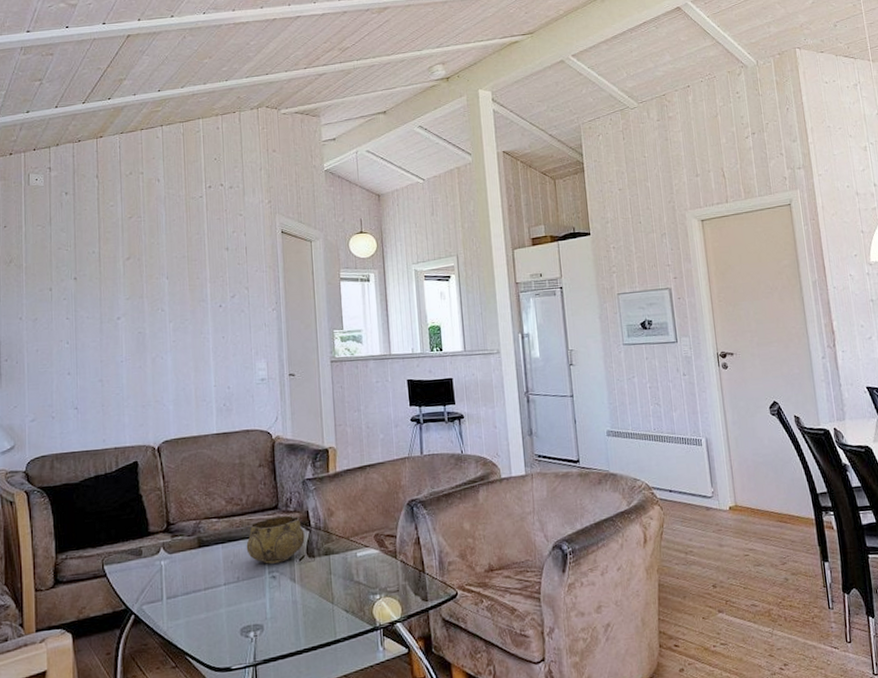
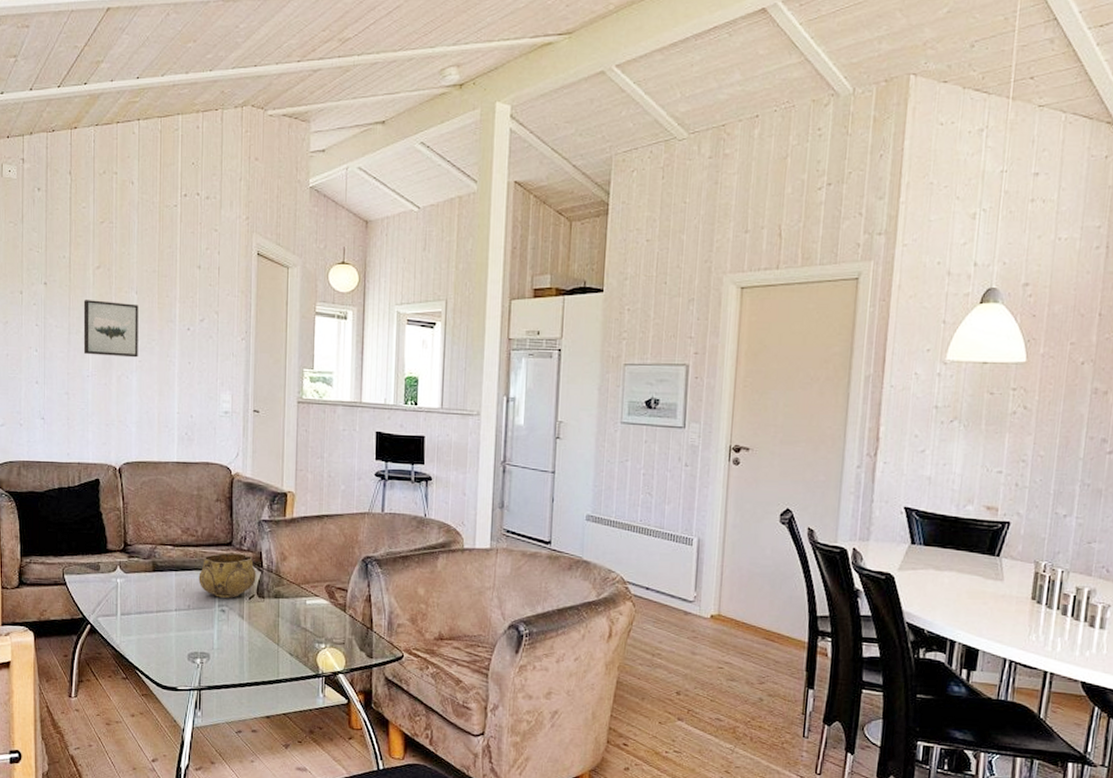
wall art: none [114,288,172,341] -> present [83,300,138,358]

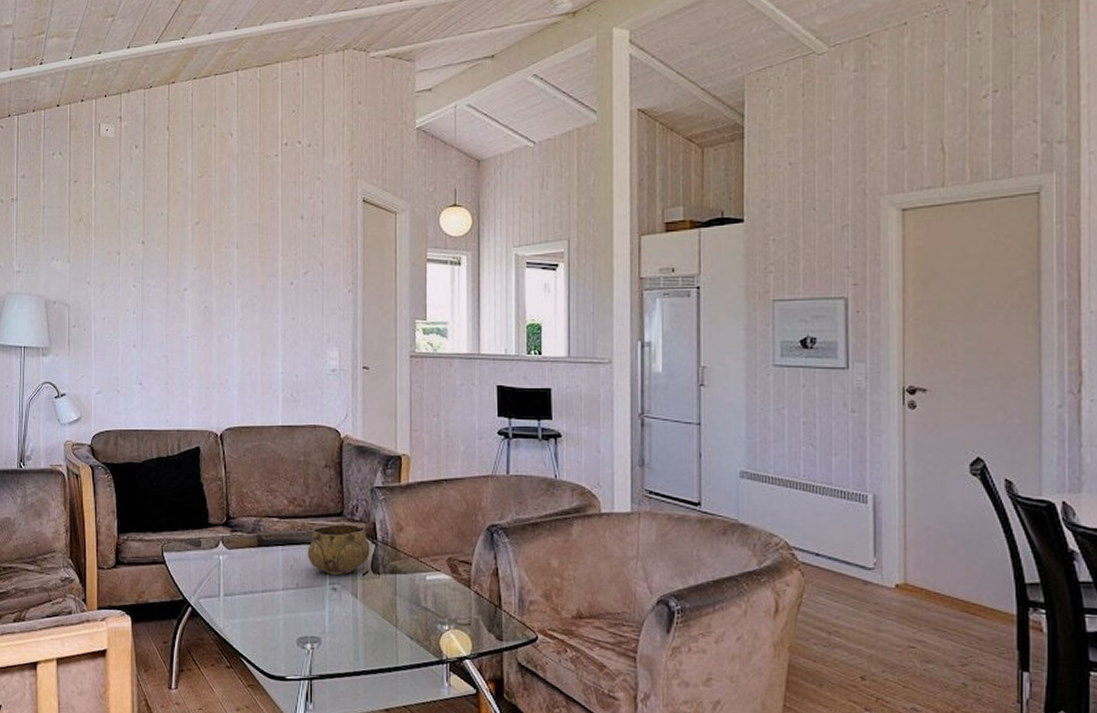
wall art: present [83,300,138,358] -> none [182,257,239,316]

